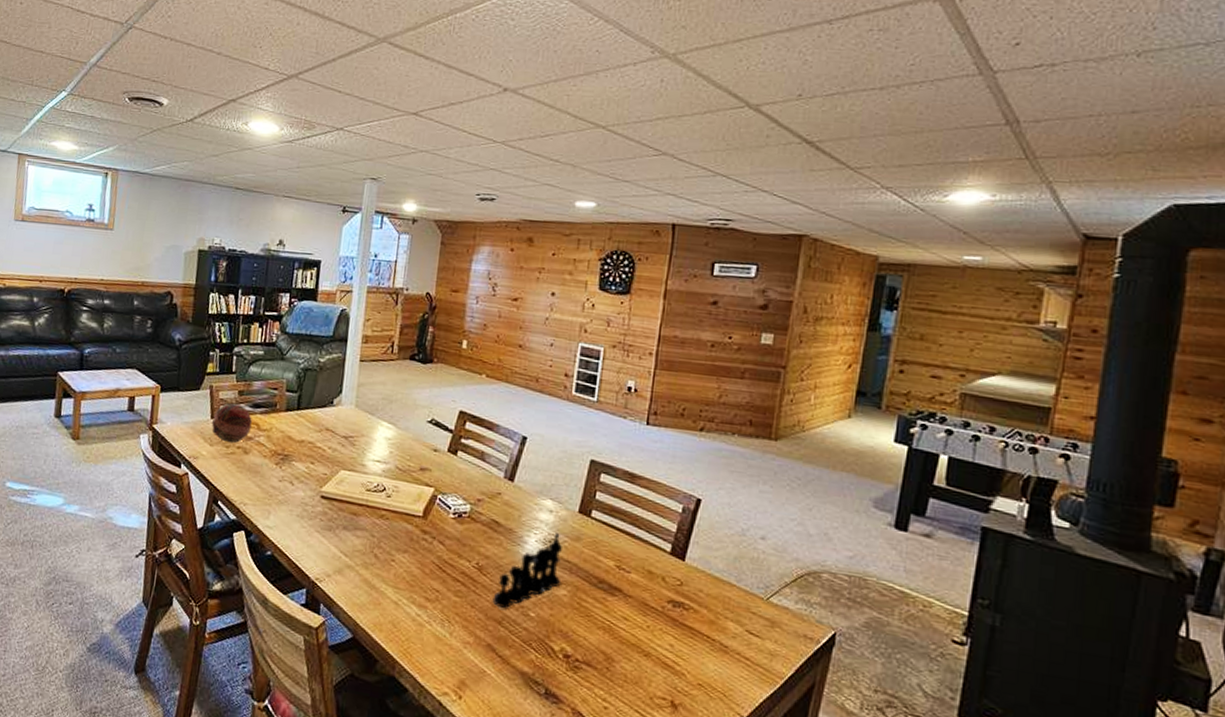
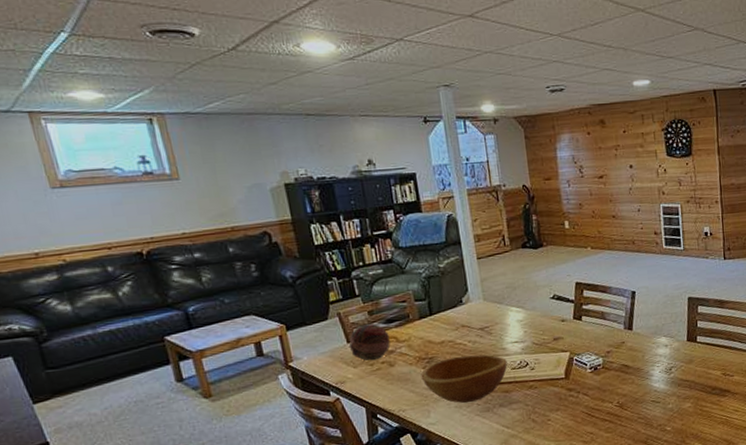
wooden bowl: none [271,460,364,516] -> present [421,355,508,403]
chess set: present [492,533,563,608] -> none [636,361,685,431]

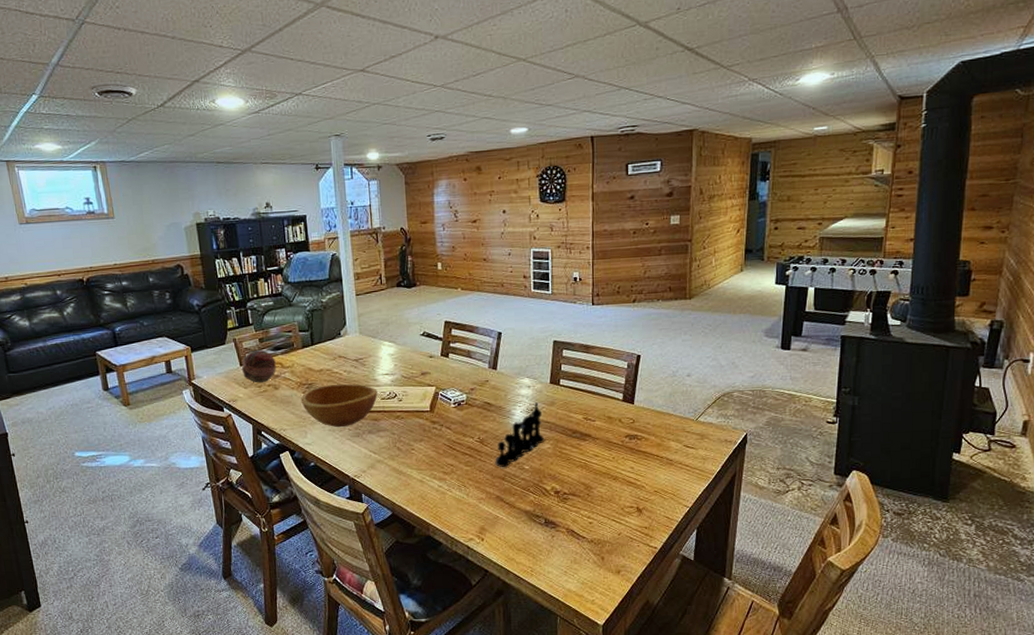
chess set: none [636,361,685,431] -> present [495,402,545,467]

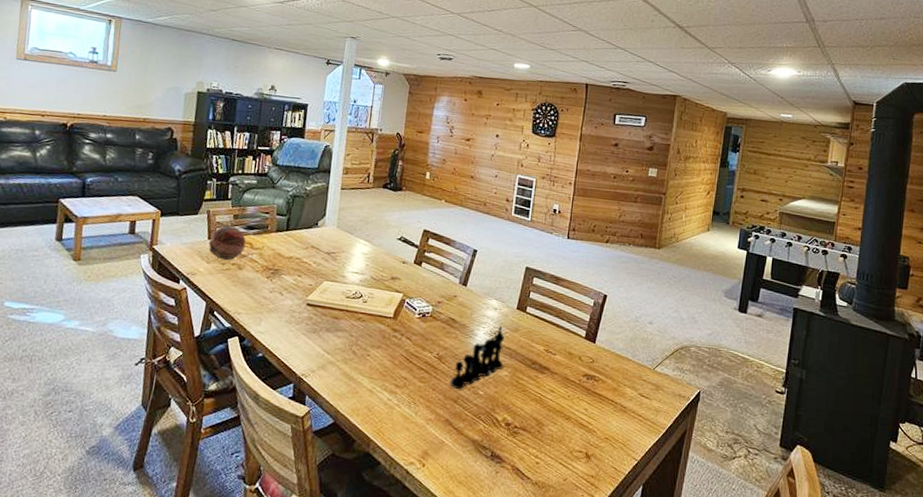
wooden bowl: present [301,384,378,427] -> none [263,274,344,320]

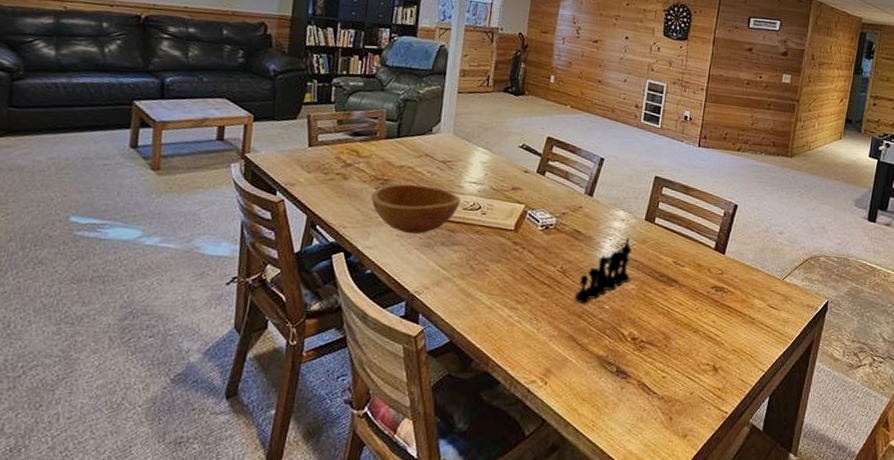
decorative ball: present [208,225,246,261] -> none [309,131,352,170]
wooden bowl: none [263,274,344,320] -> present [371,184,461,234]

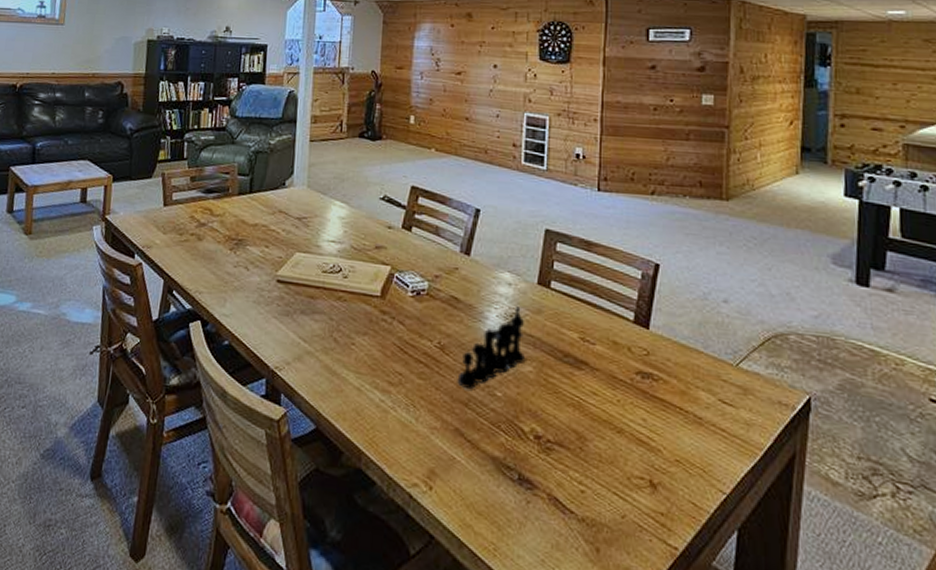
wooden bowl: present [371,184,461,234] -> none [226,244,319,301]

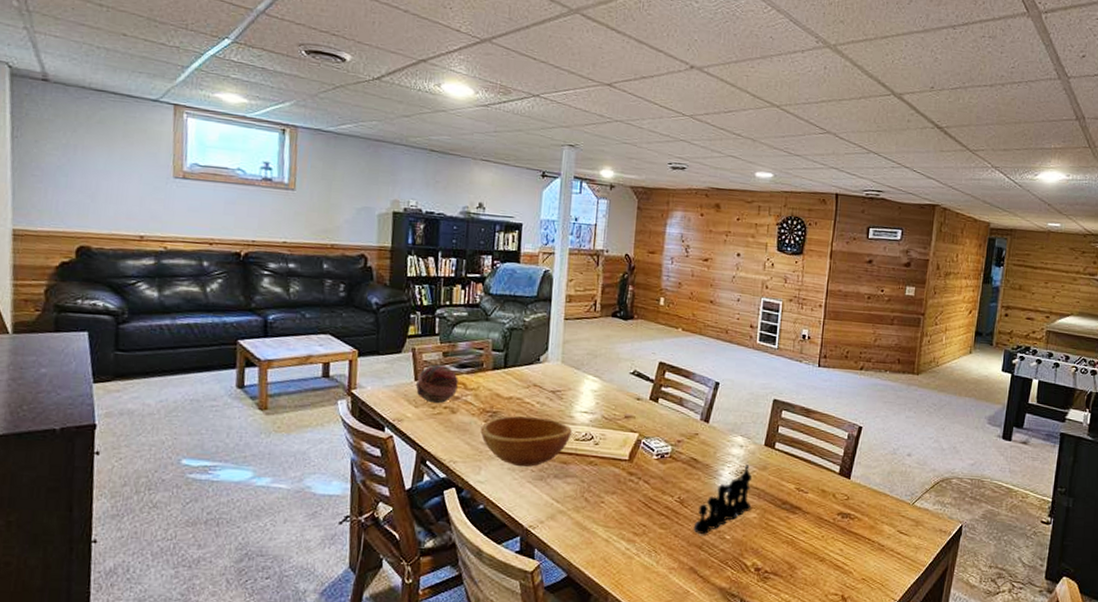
decorative ball: none [164,189,205,231] -> present [415,364,458,404]
wooden bowl: none [226,244,319,301] -> present [480,416,572,467]

